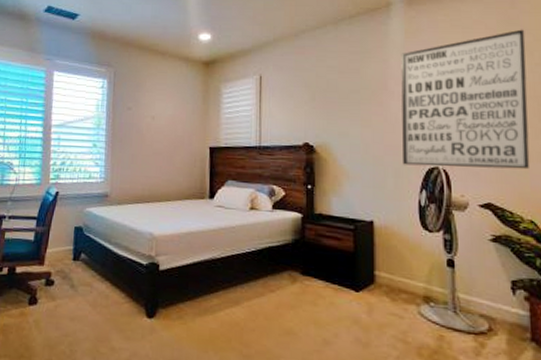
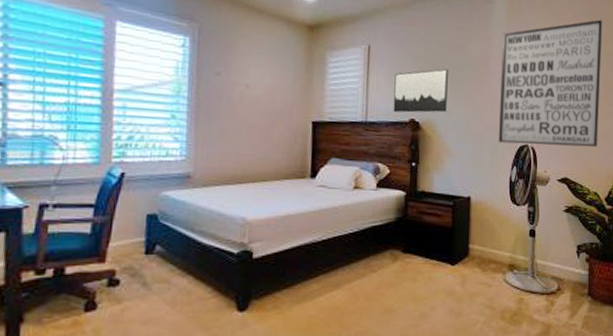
wall art: none [286,93,342,137] -> present [393,69,448,113]

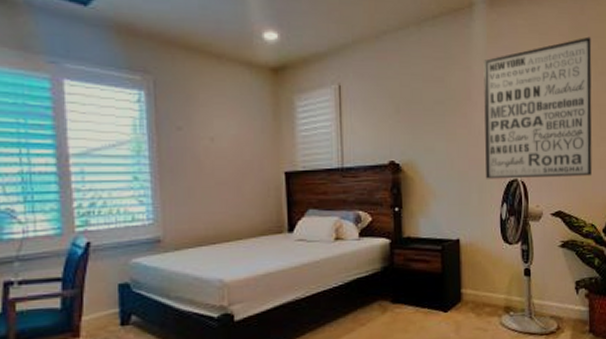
wall art: present [393,69,448,113] -> none [370,104,428,155]

